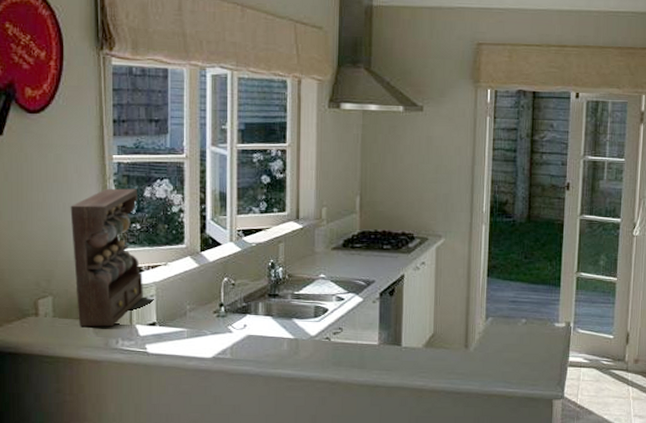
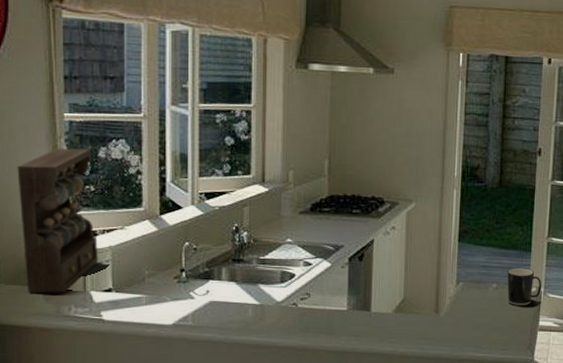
mug: none [536,303,572,341] -> present [507,268,542,306]

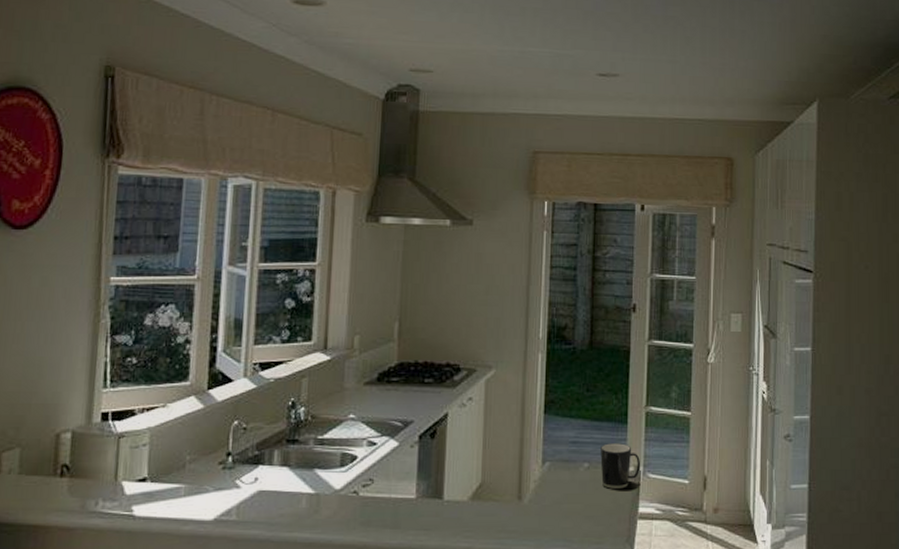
spice rack: present [17,148,99,293] -> none [50,315,137,485]

